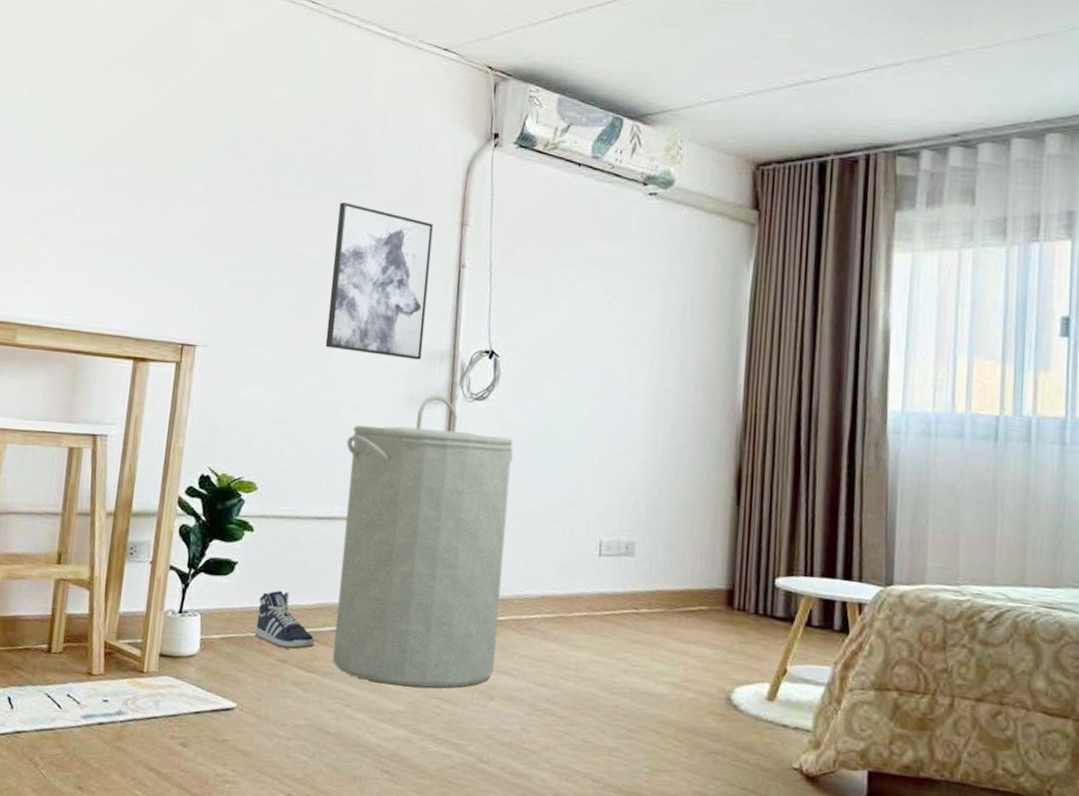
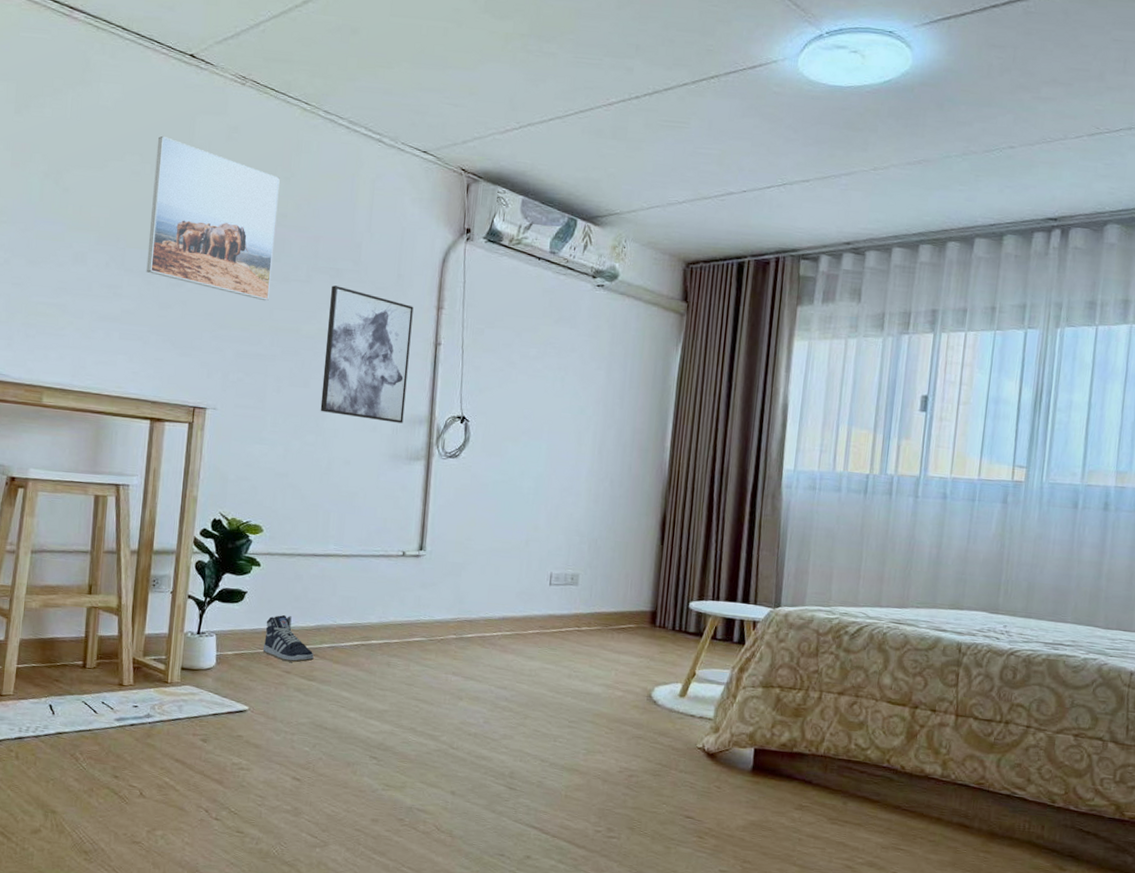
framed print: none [134,44,283,222] -> present [146,135,280,301]
laundry hamper: present [332,395,513,688] -> none [329,453,480,692]

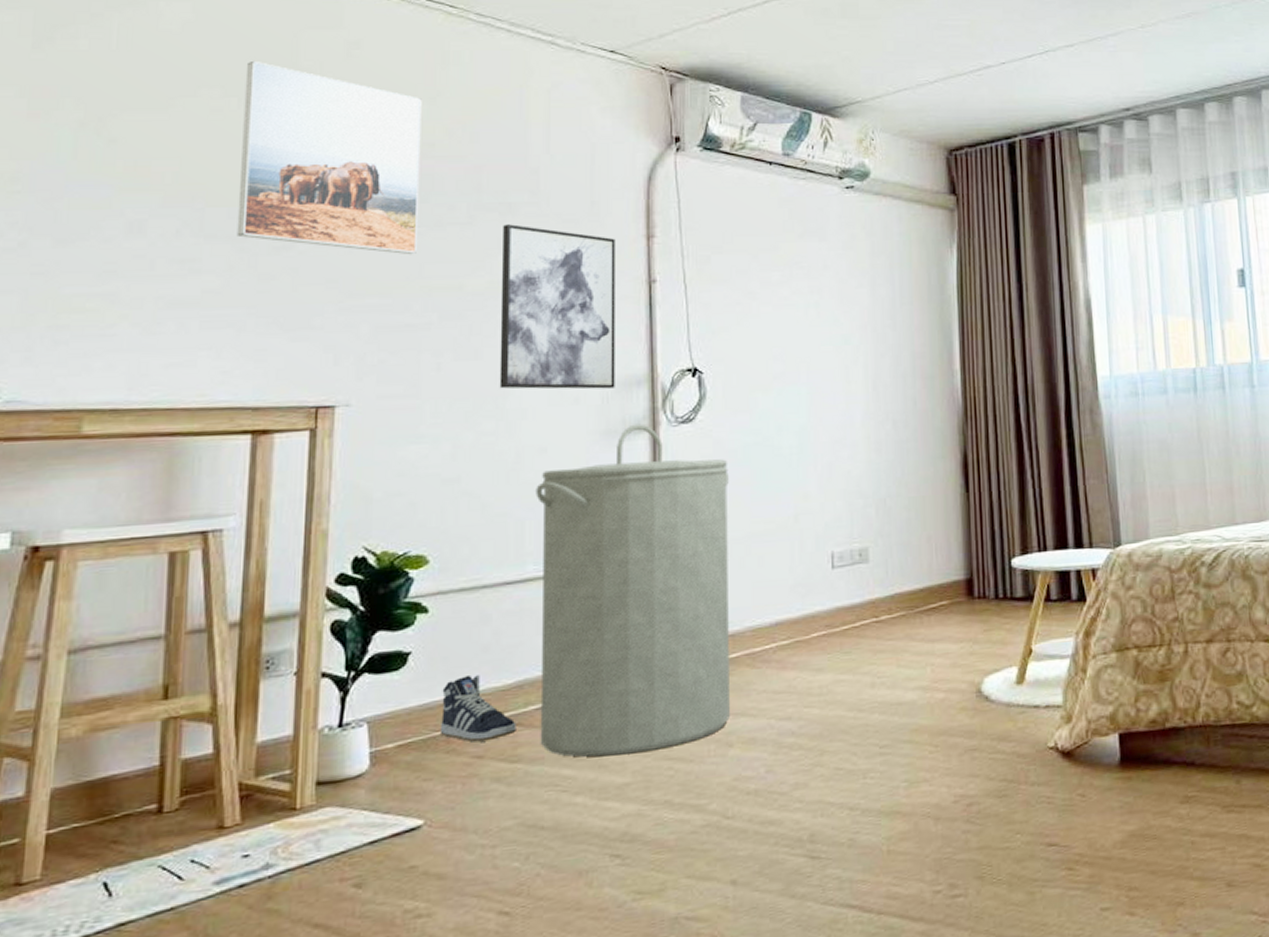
laundry hamper: none [329,453,480,692] -> present [536,424,730,757]

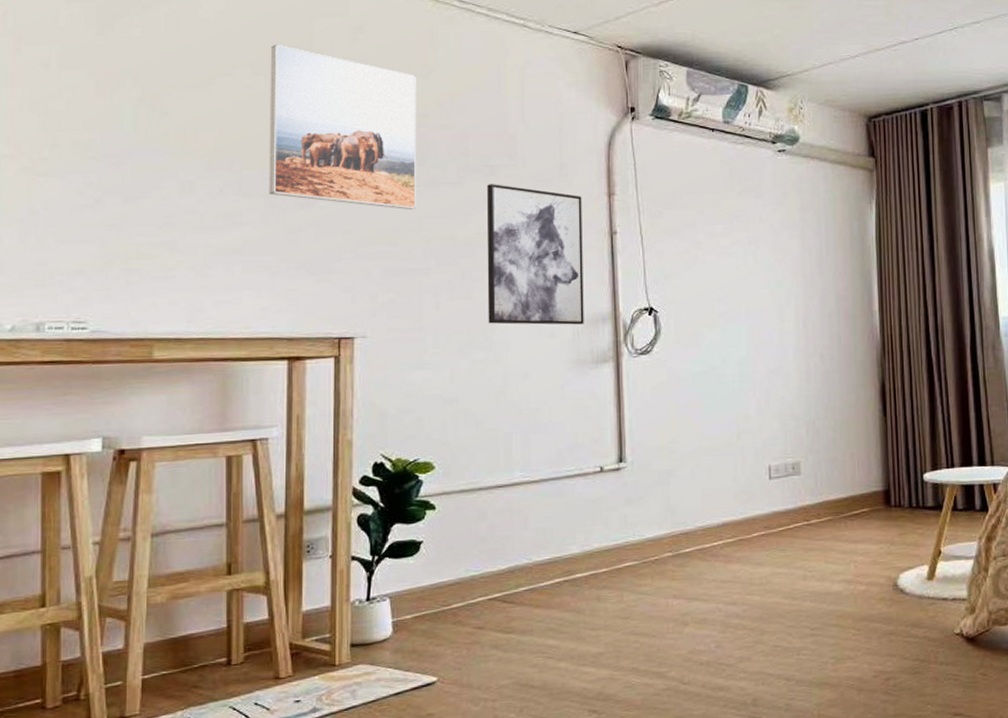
sneaker: present [439,674,516,743] -> none [448,561,510,616]
laundry hamper: present [536,424,730,757] -> none [520,354,685,631]

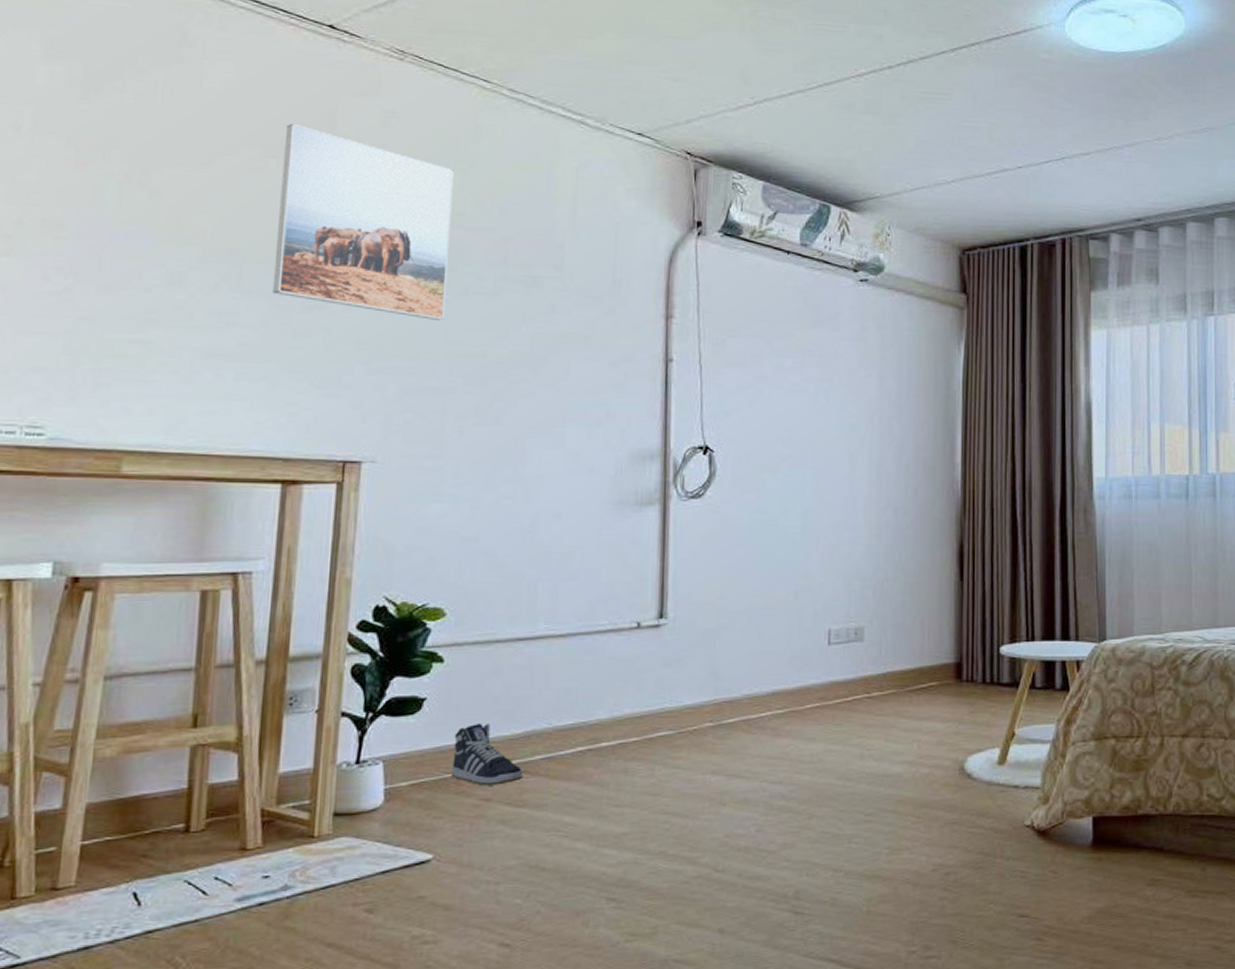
sneaker: none [448,561,510,616] -> present [450,722,523,786]
wall art: present [486,184,584,325] -> none [518,297,635,461]

